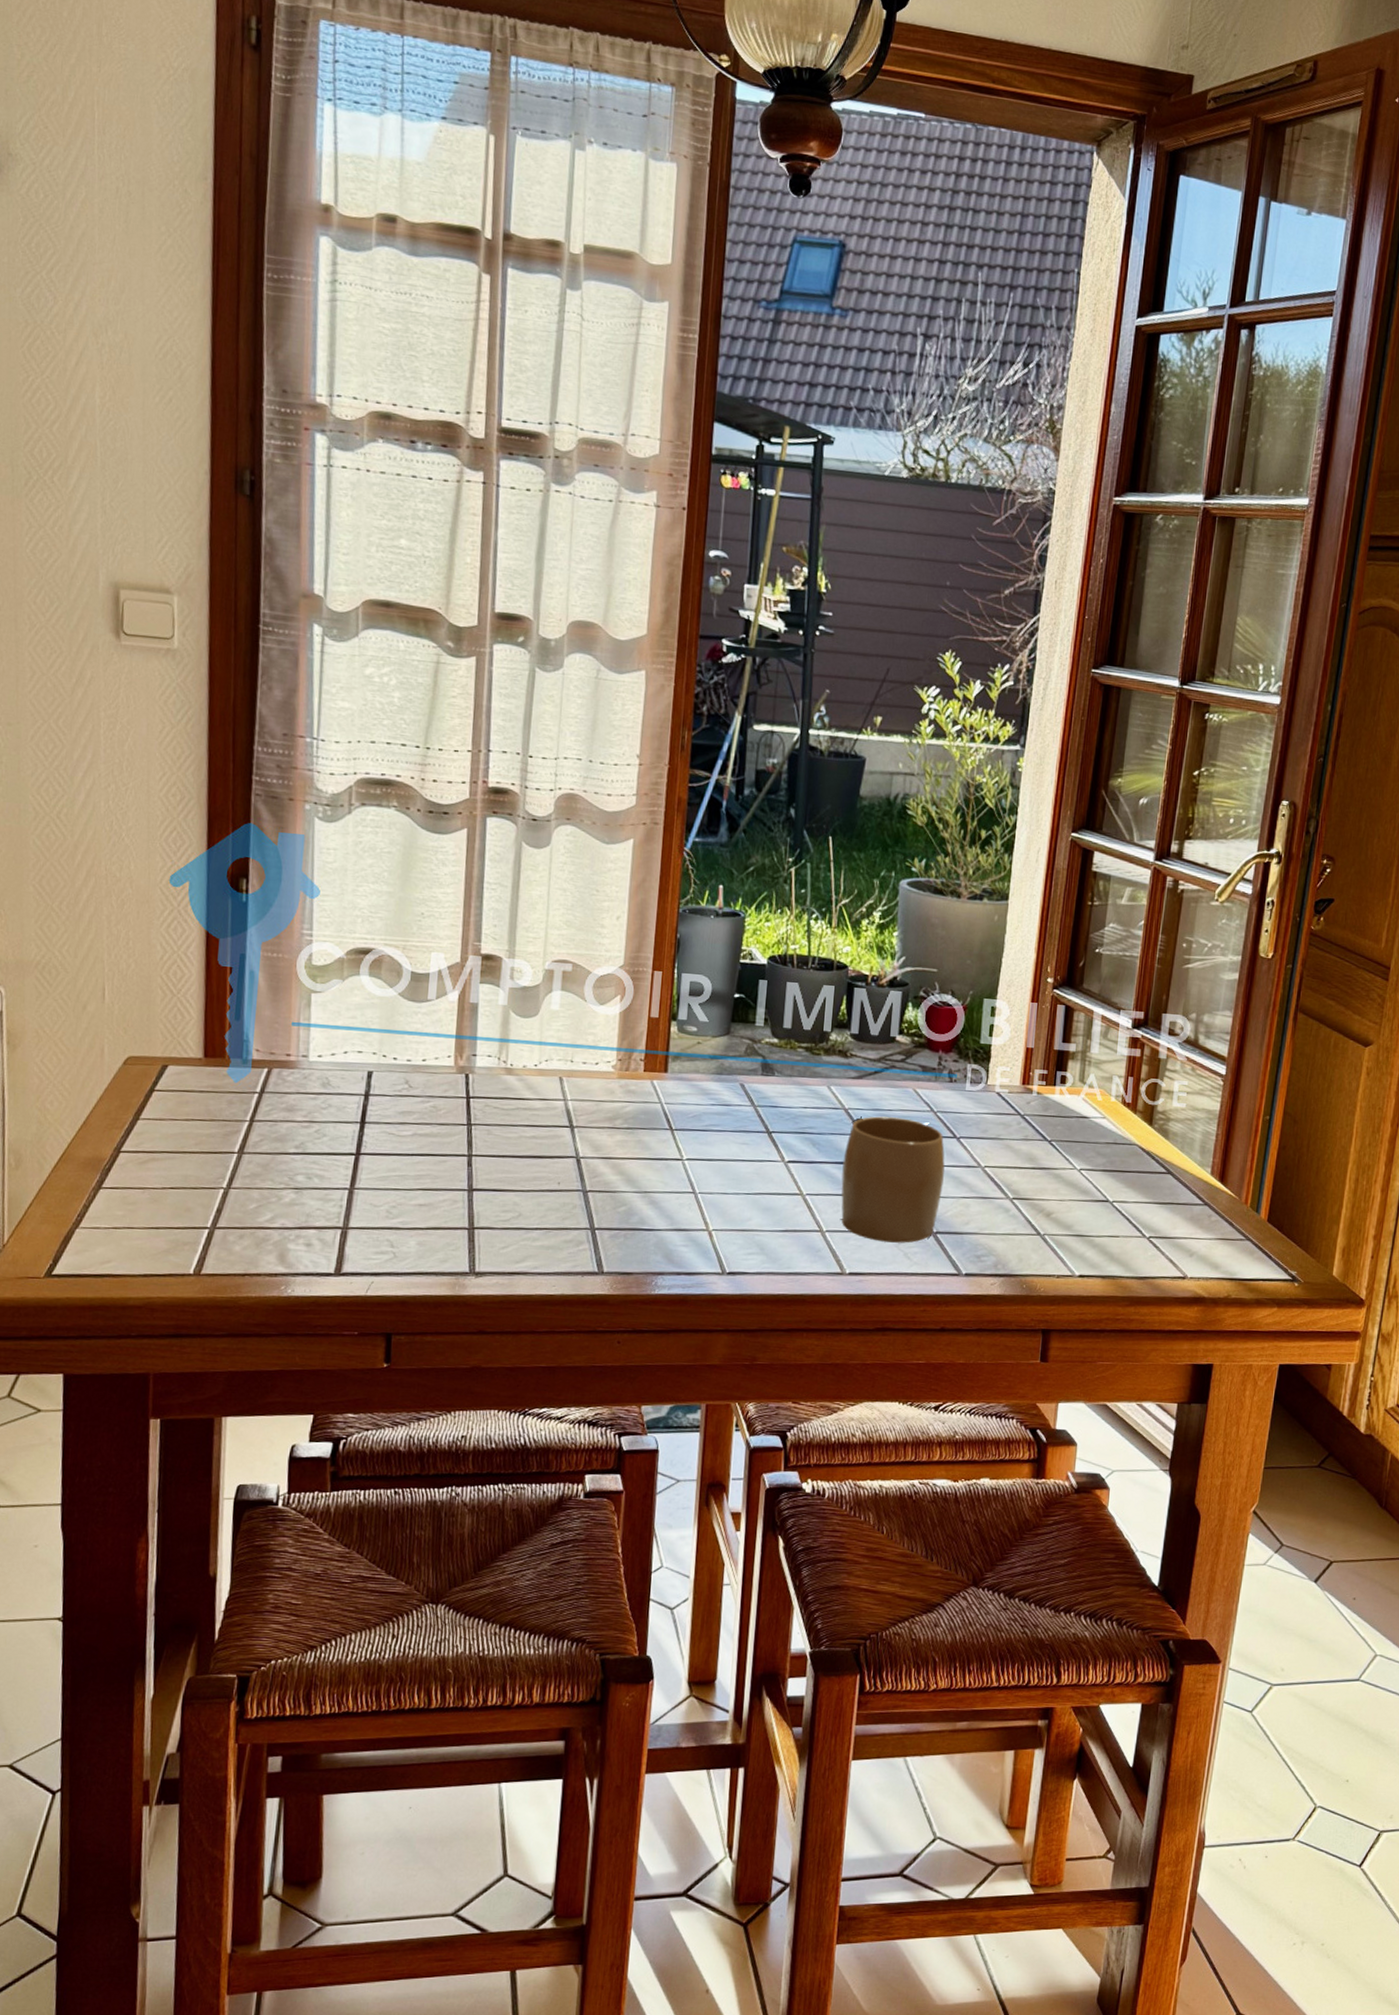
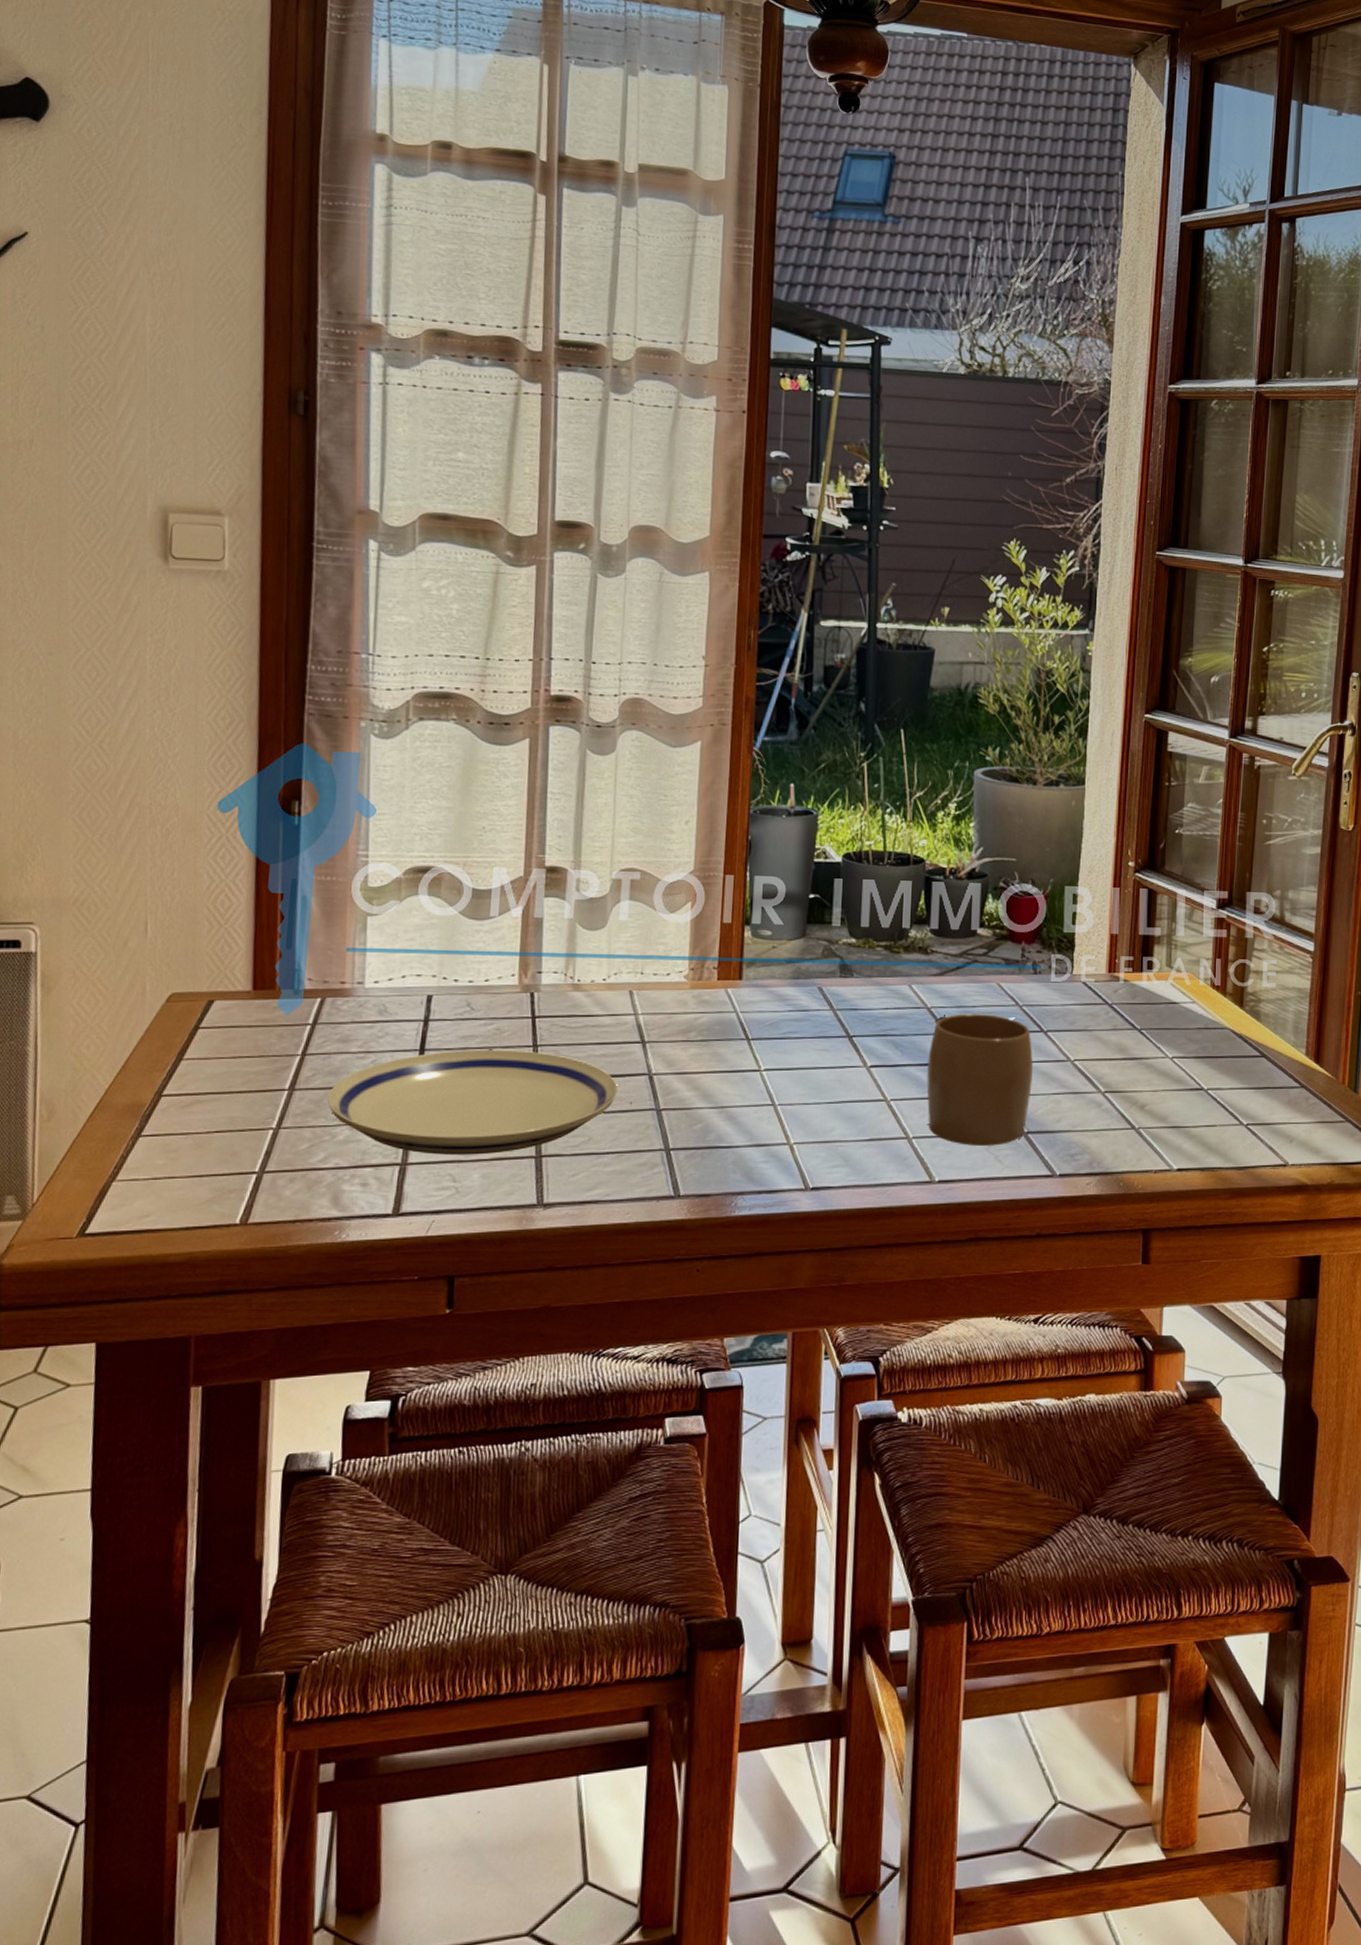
plate: none [274,1125,547,1224] -> present [327,1049,618,1155]

